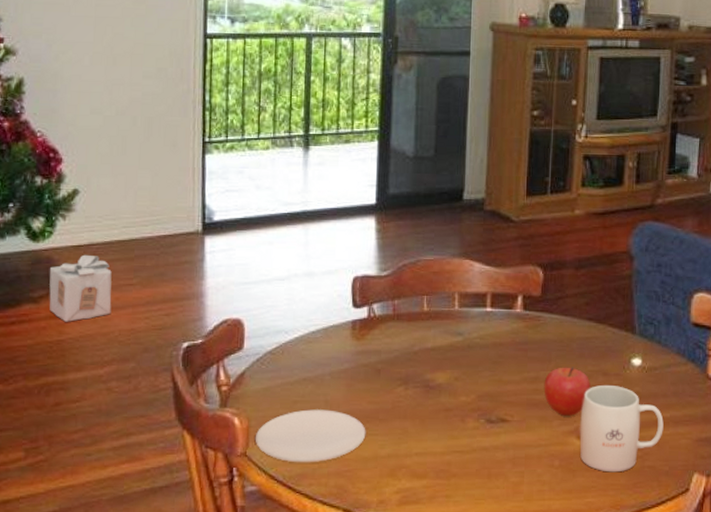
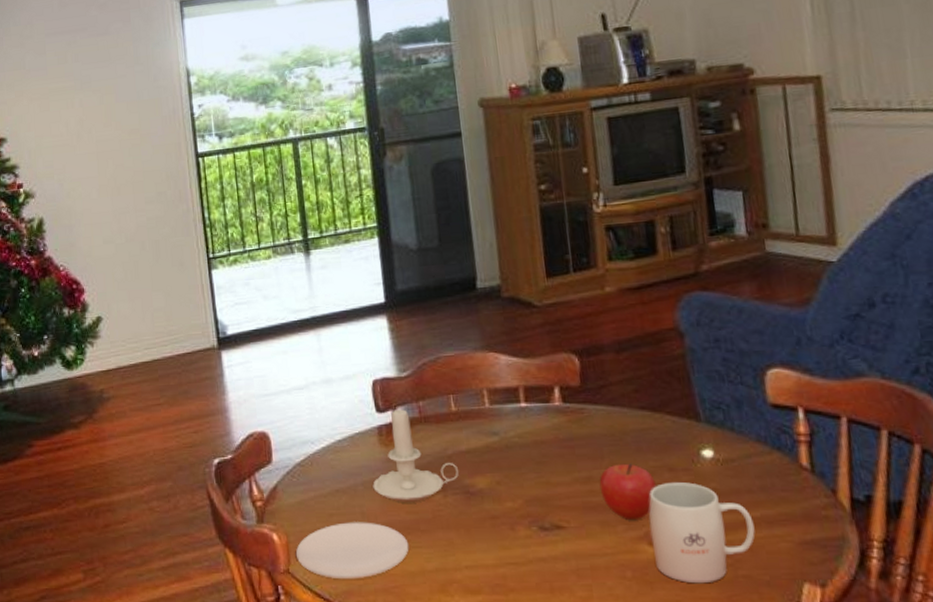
gift box: present [49,254,112,322] -> none [84,378,144,445]
candle: none [339,304,423,394] -> present [373,407,460,503]

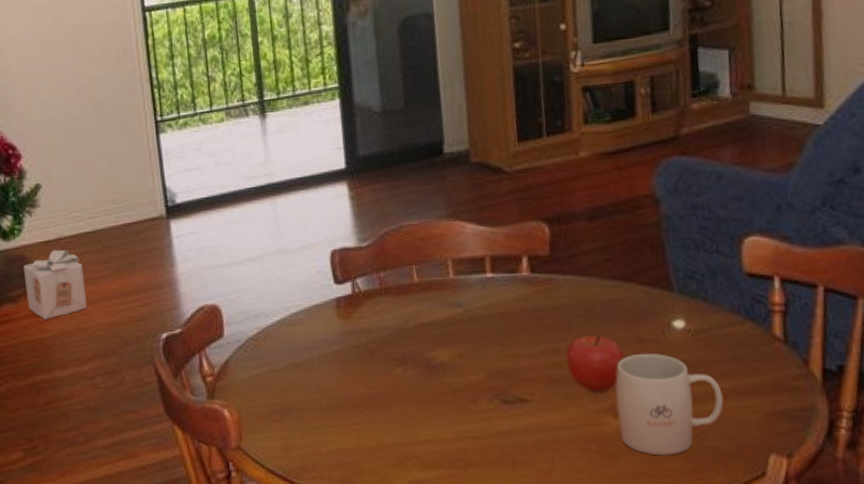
gift box: none [84,378,144,445] -> present [23,249,87,320]
plate: present [295,522,409,580] -> none [247,396,367,456]
candle: present [373,407,460,503] -> none [329,278,421,377]

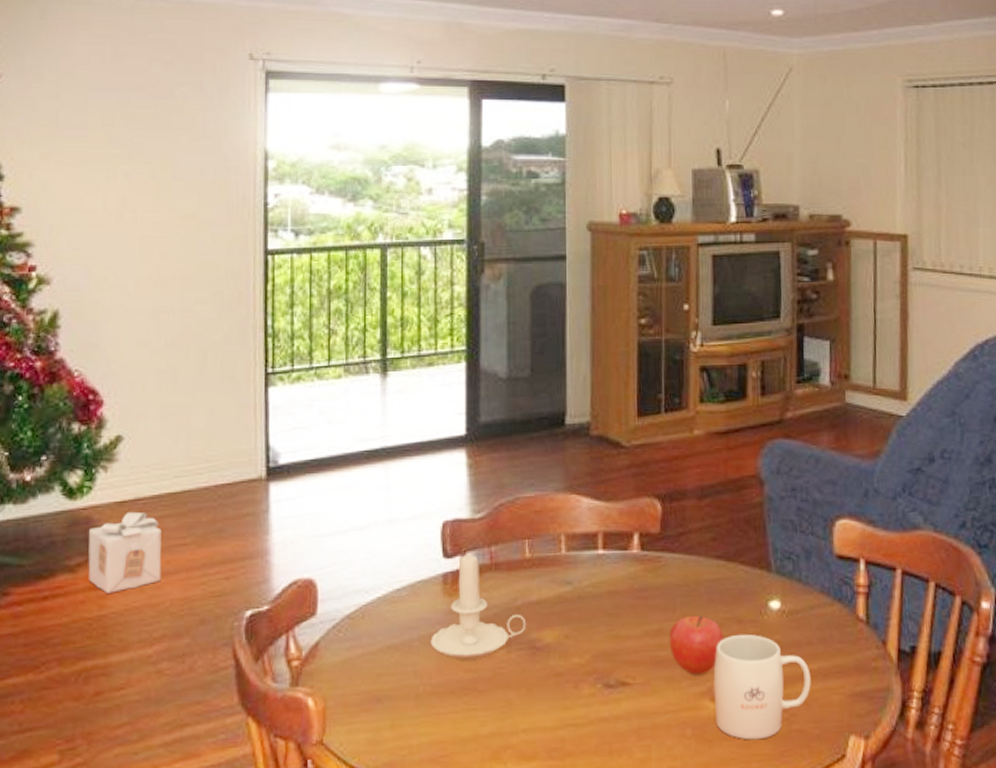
candle: none [329,278,421,377] -> present [430,552,527,661]

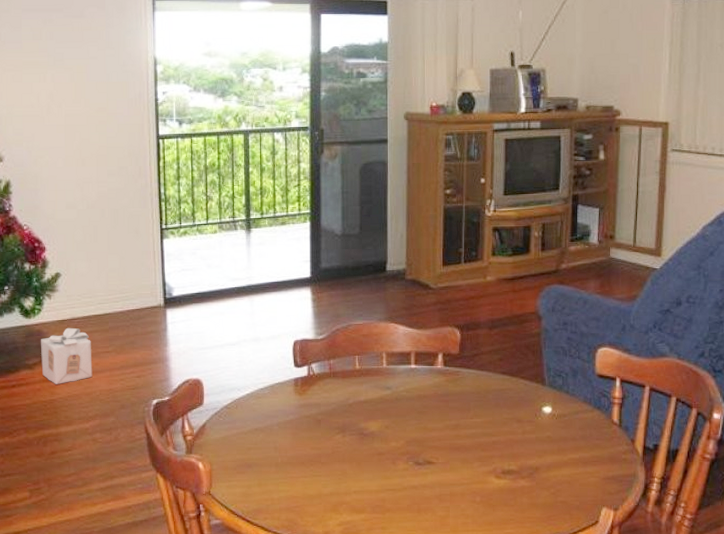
candle: present [430,552,527,661] -> none [286,363,357,441]
fruit: present [669,615,723,674] -> none [464,415,506,458]
mug: present [713,633,811,740] -> none [498,430,573,507]

